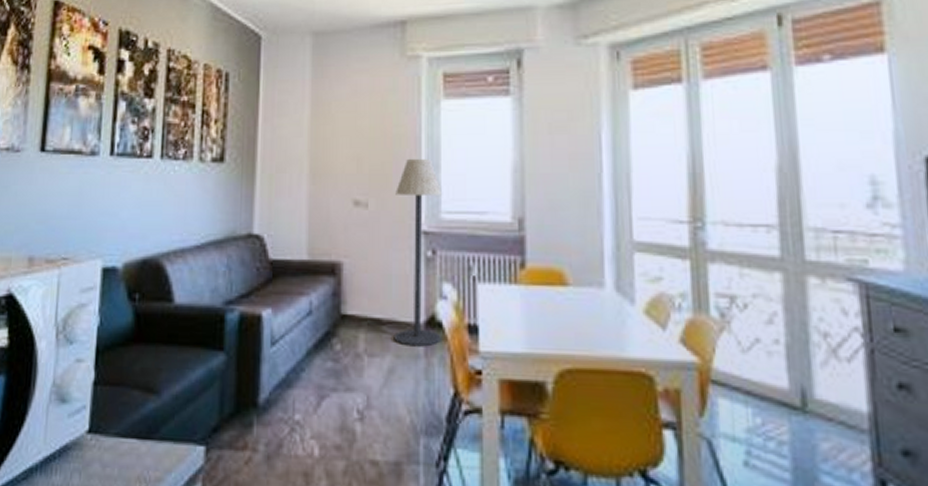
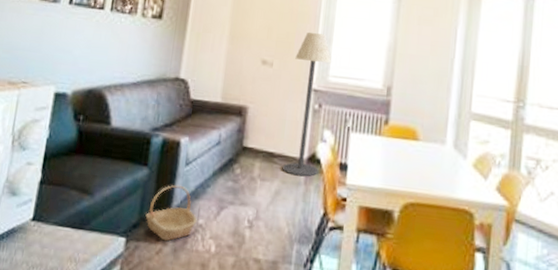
basket: none [227,371,293,447] -> present [145,184,197,242]

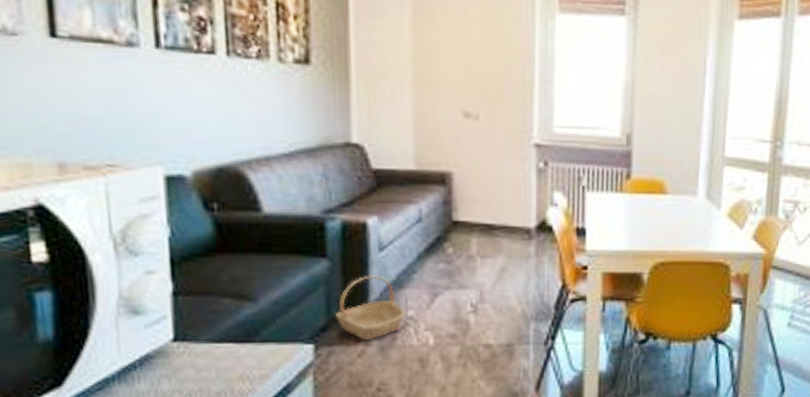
floor lamp: present [282,32,331,177] -> none [506,73,555,248]

